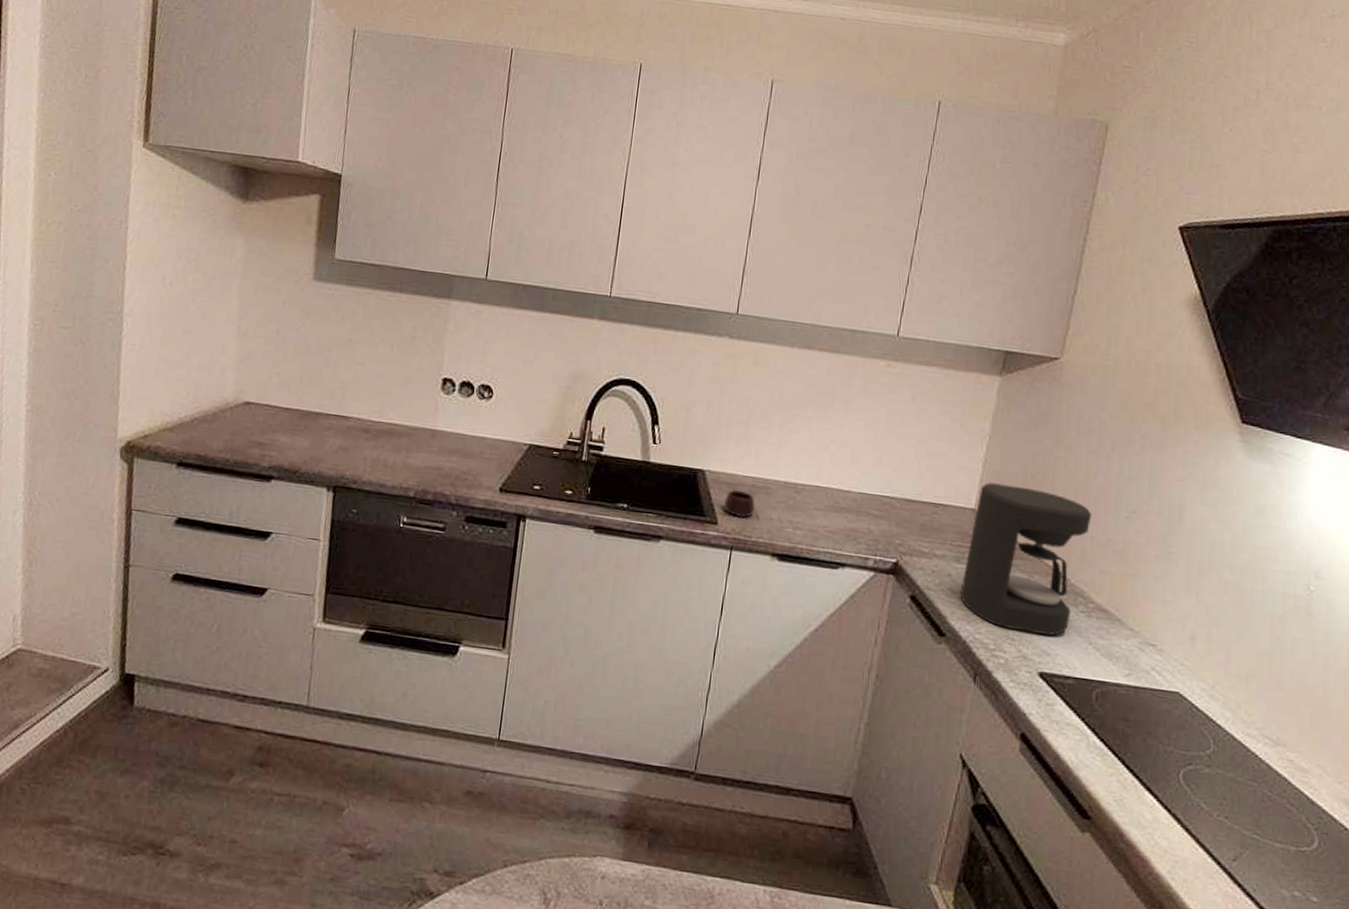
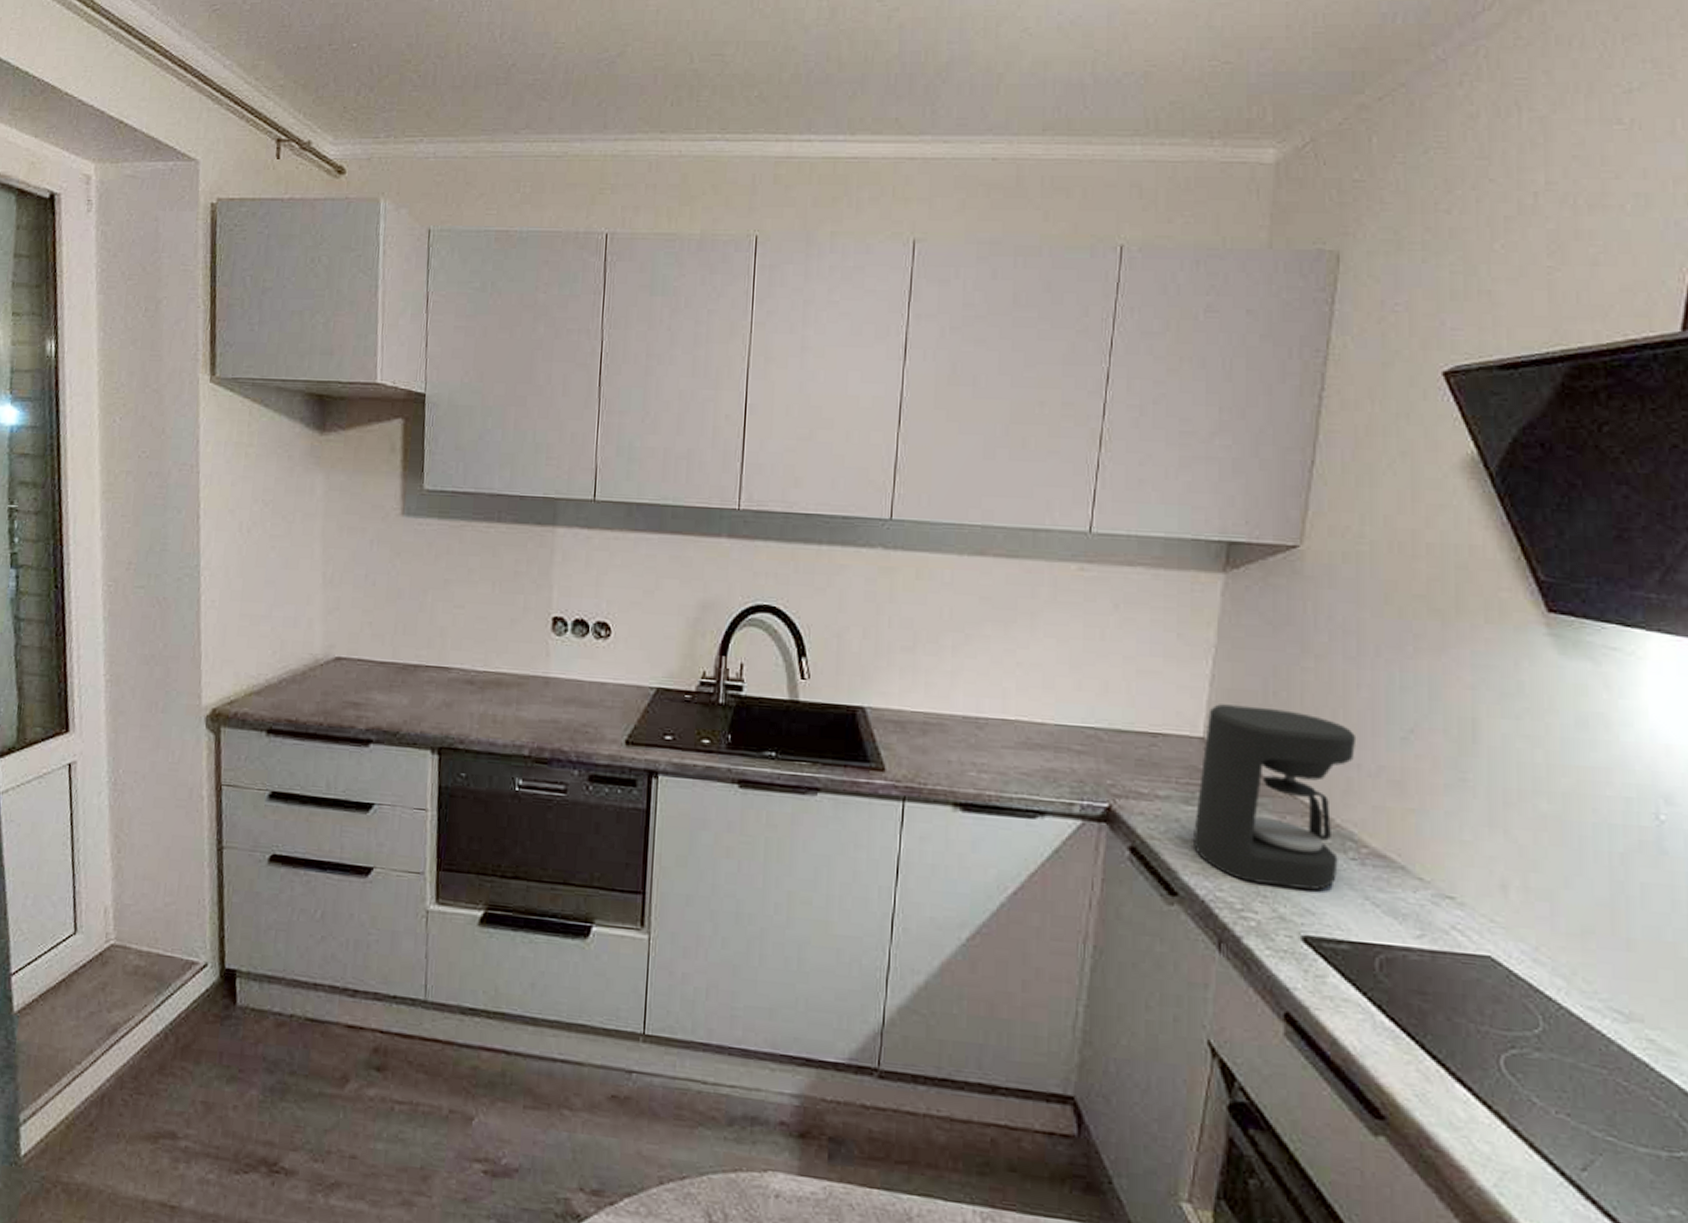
mug: present [723,490,755,518] -> none [890,729,929,761]

